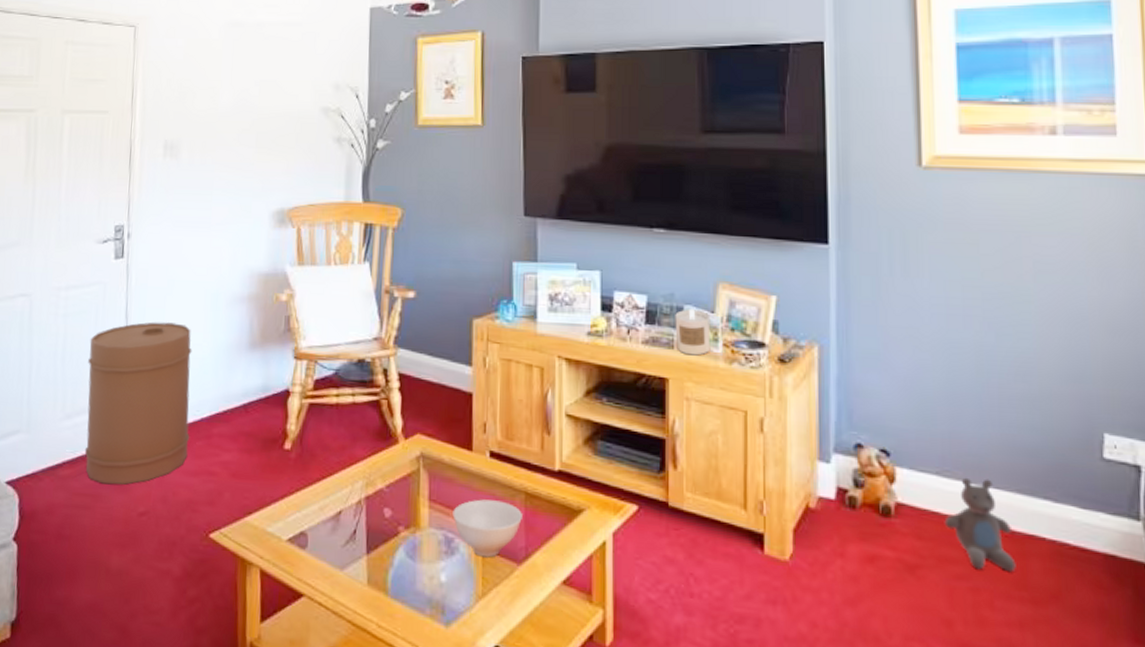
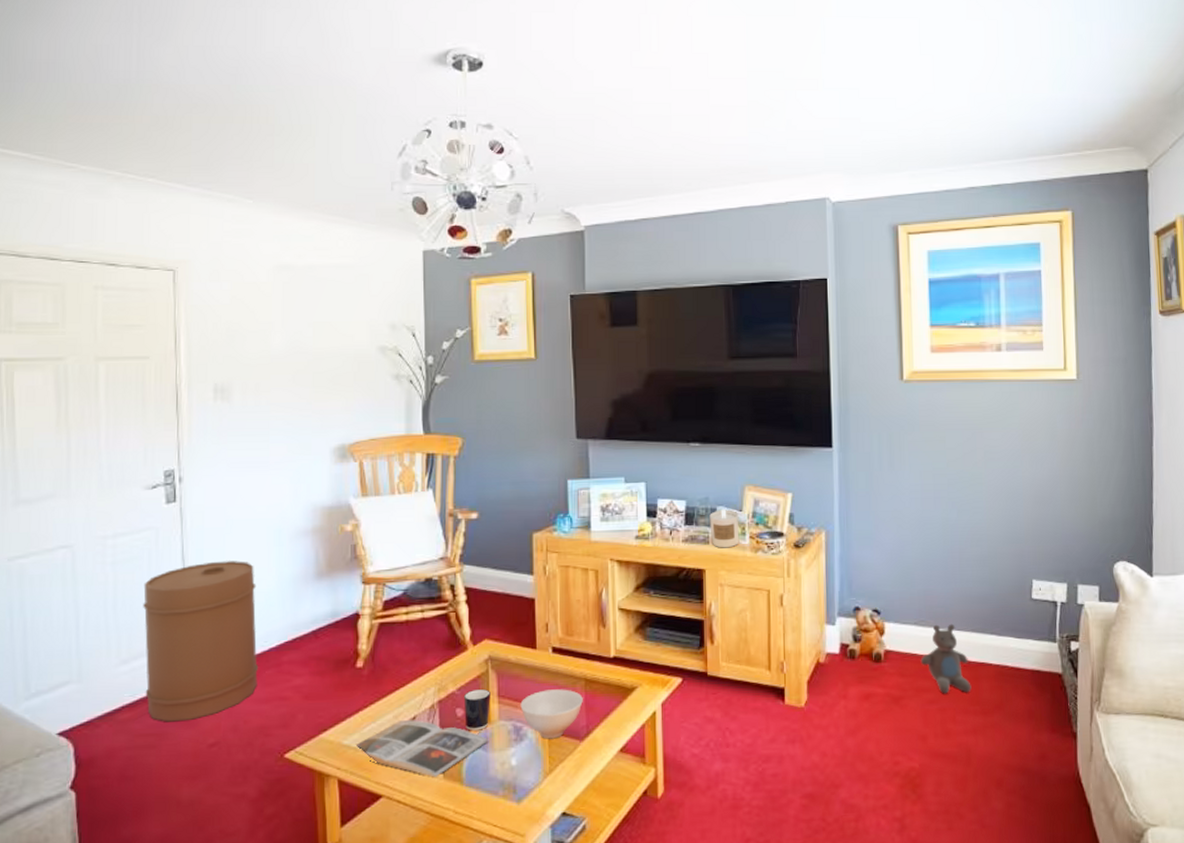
magazine: none [279,513,416,583] -> present [355,720,488,777]
mug: none [392,489,421,536] -> present [463,689,490,731]

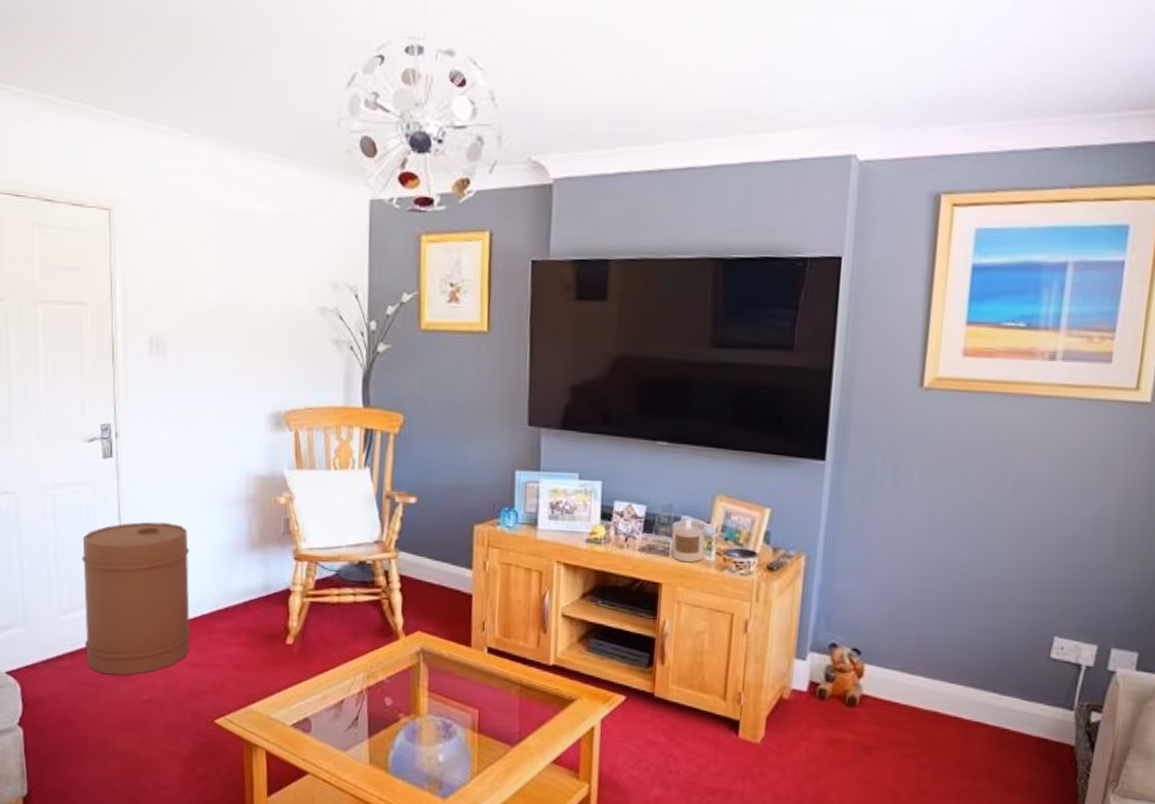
magazine: present [355,720,488,777] -> none [283,702,416,762]
mug: present [463,689,490,731] -> none [392,681,421,722]
bowl: present [520,689,583,739] -> none [451,690,517,741]
stuffed animal: present [920,624,972,694] -> none [902,673,960,752]

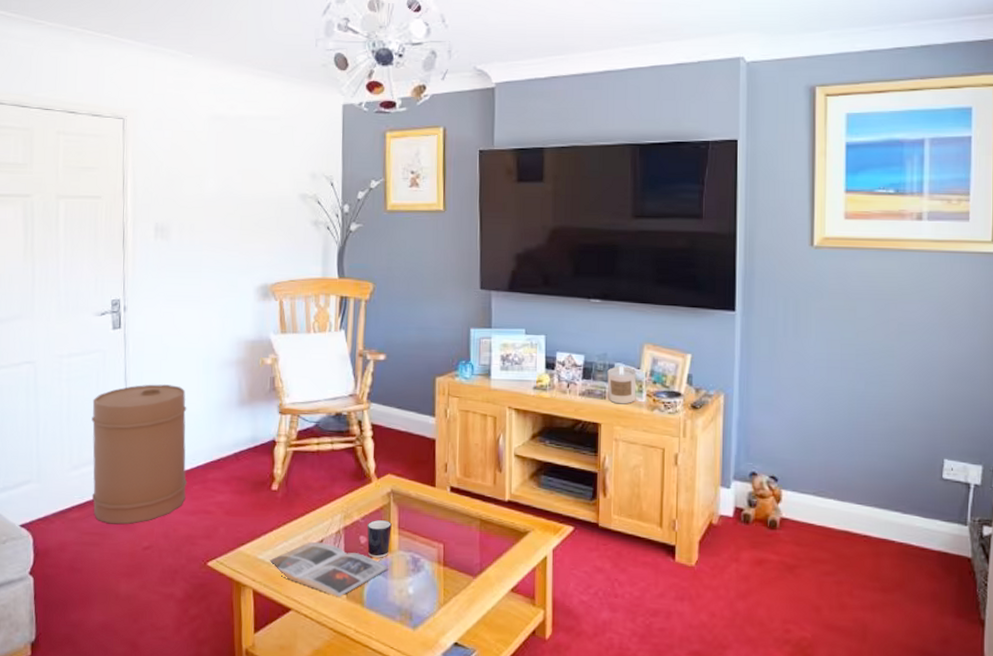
magazine: none [283,702,416,762] -> present [269,542,388,597]
mug: none [392,681,421,722] -> present [366,520,392,558]

